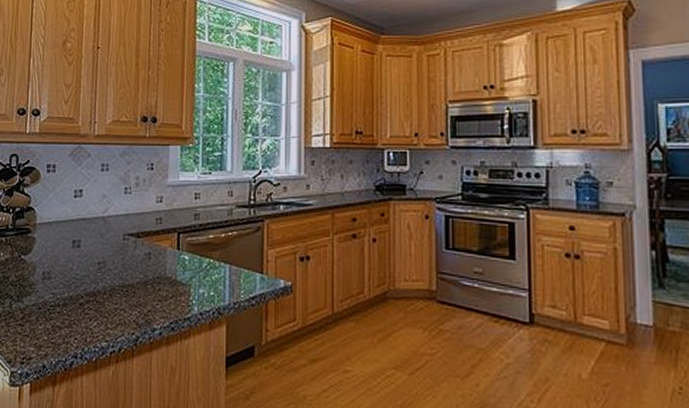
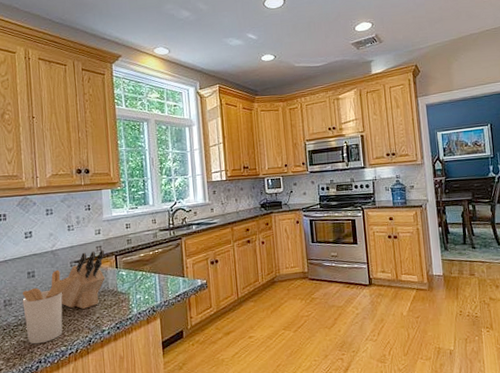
utensil holder: none [63,242,130,334] -> present [22,269,78,345]
knife block: none [108,223,165,297] -> present [61,249,105,309]

